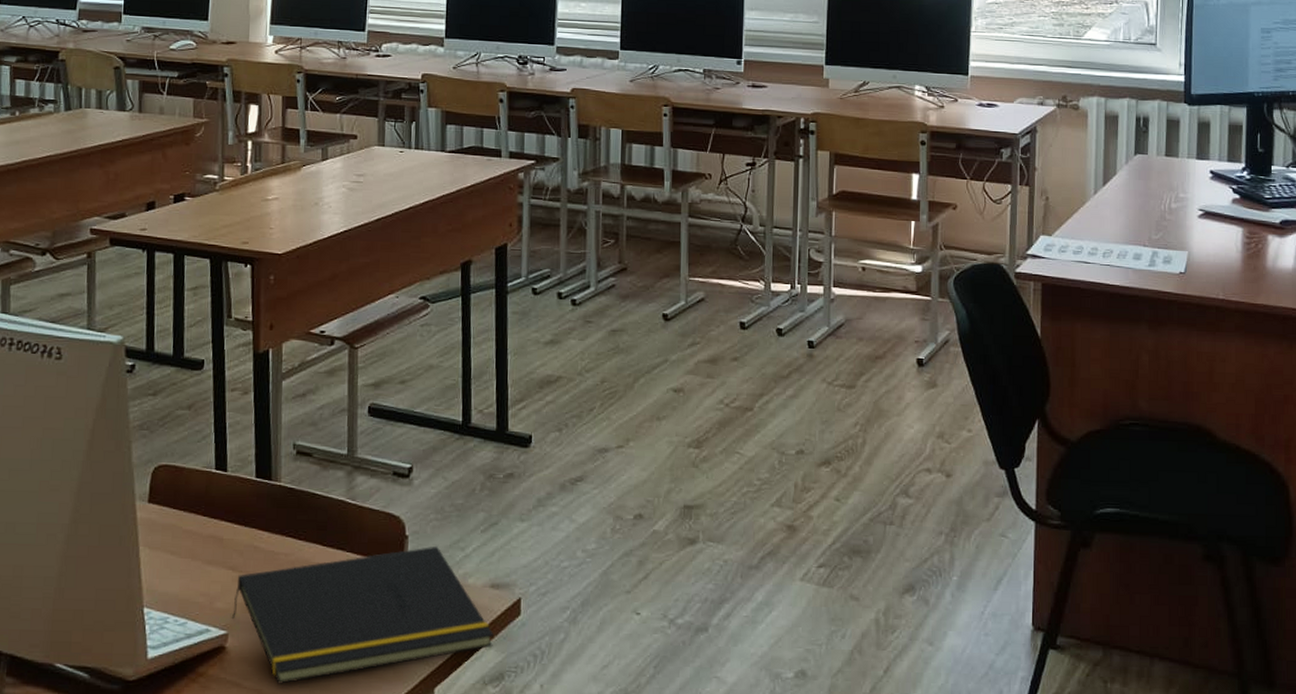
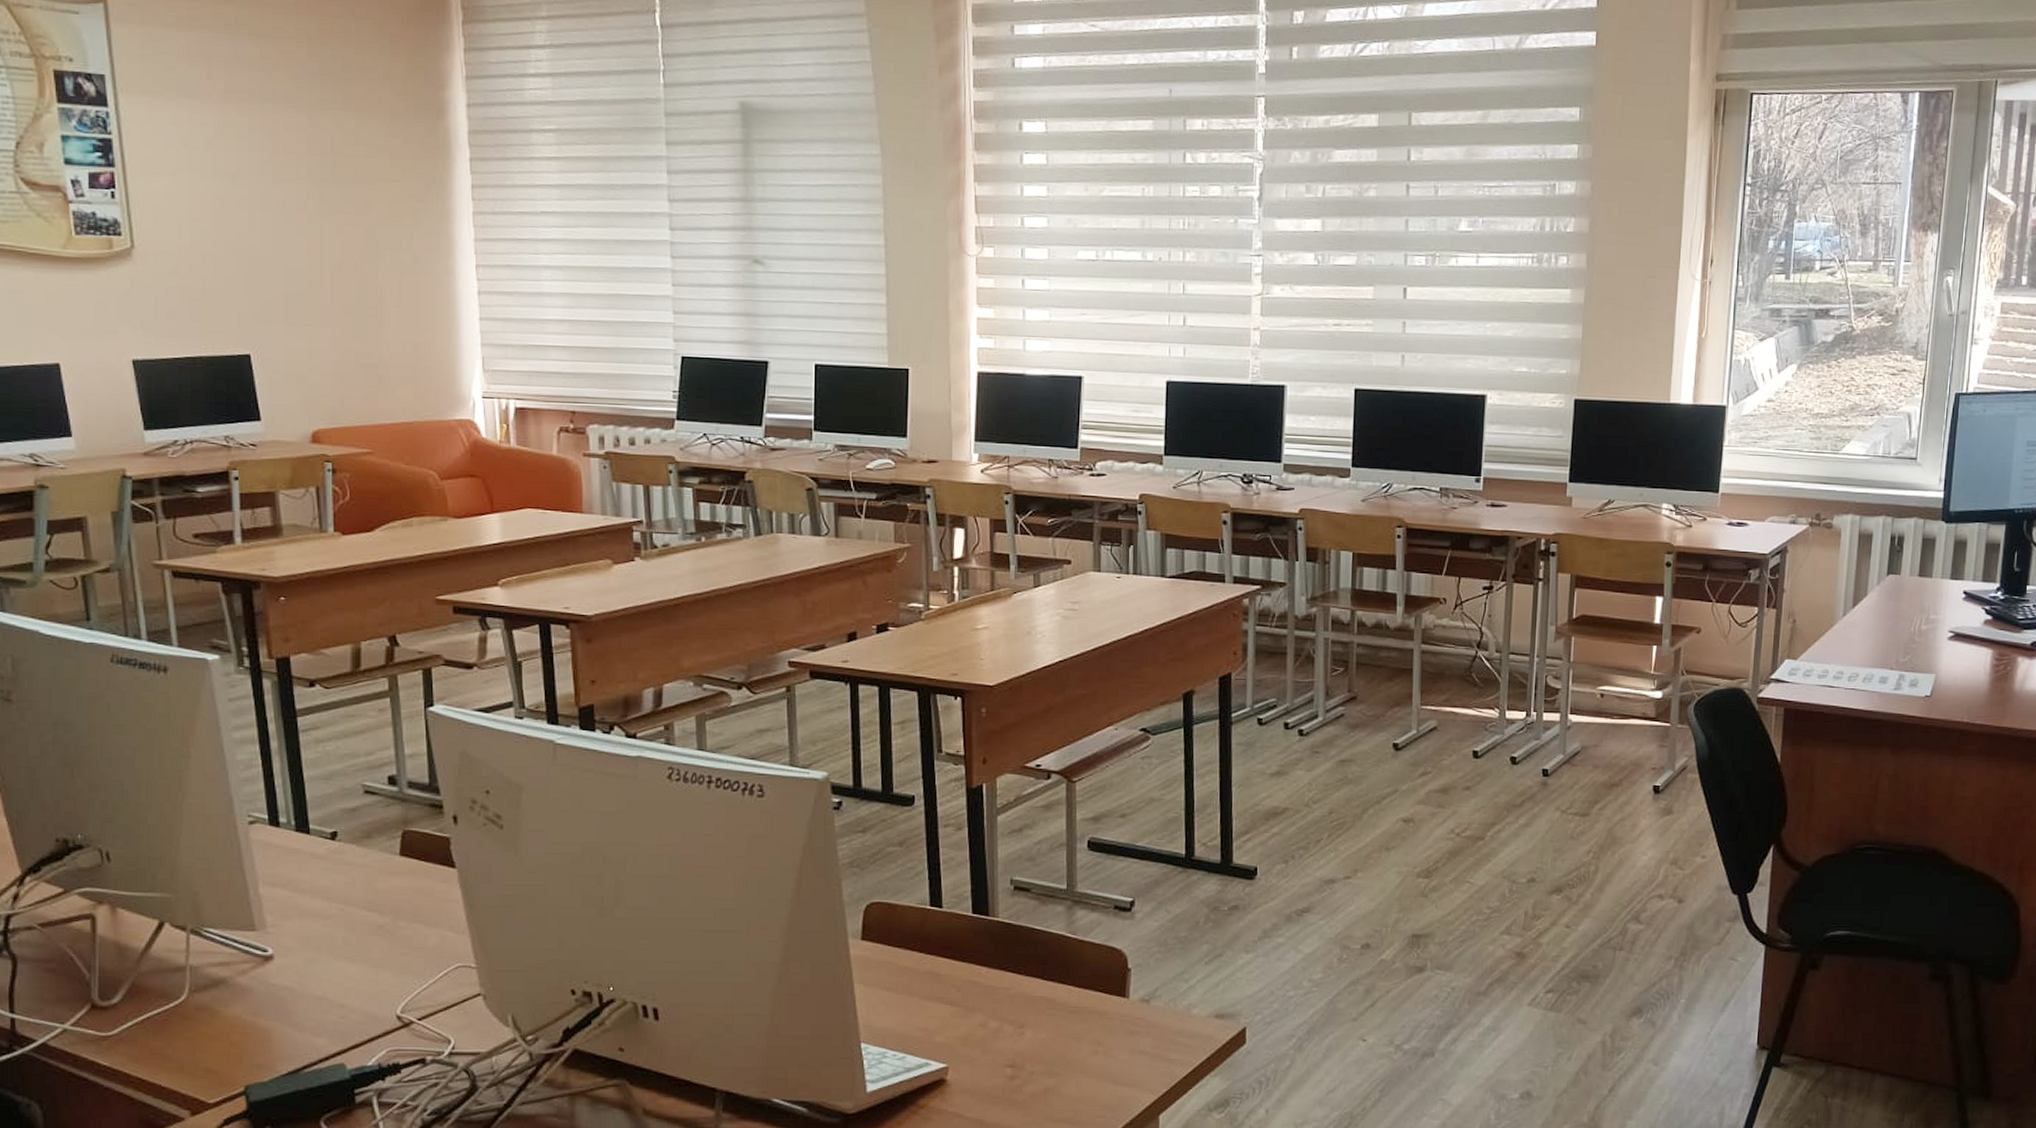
notepad: present [231,546,493,684] -> none [951,978,1218,1114]

